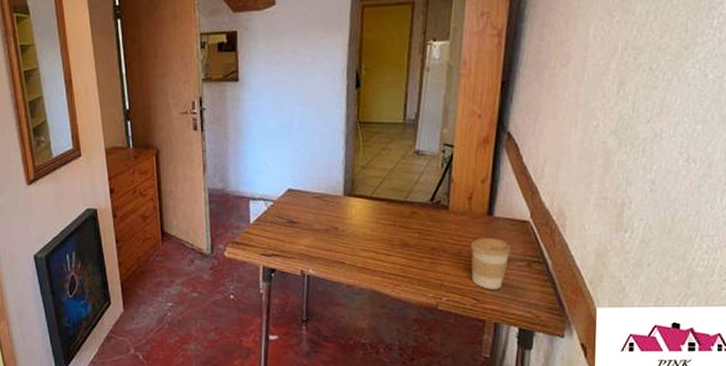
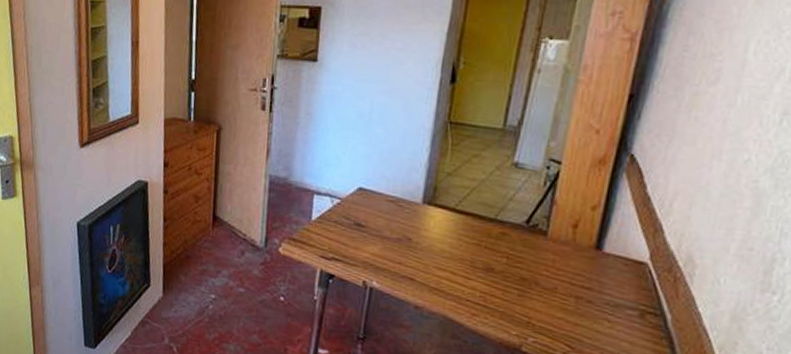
coffee cup: present [470,237,511,289] -> none [567,274,621,339]

